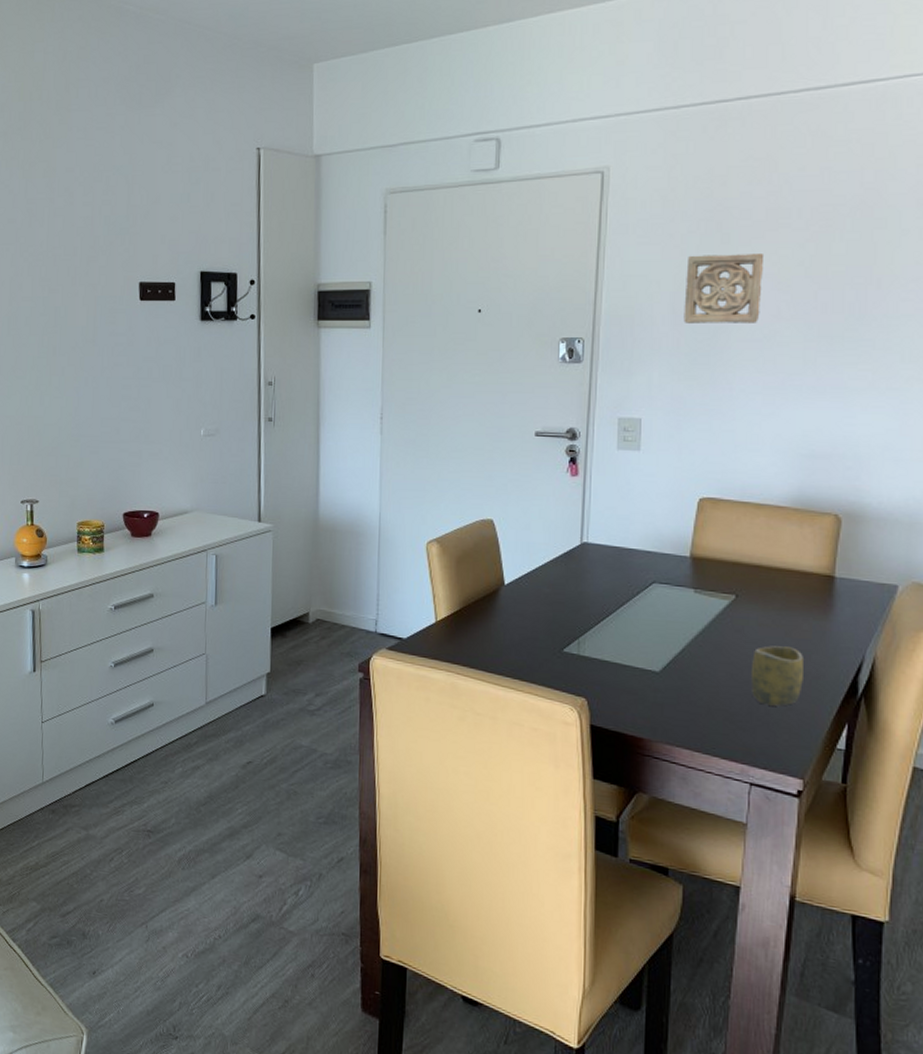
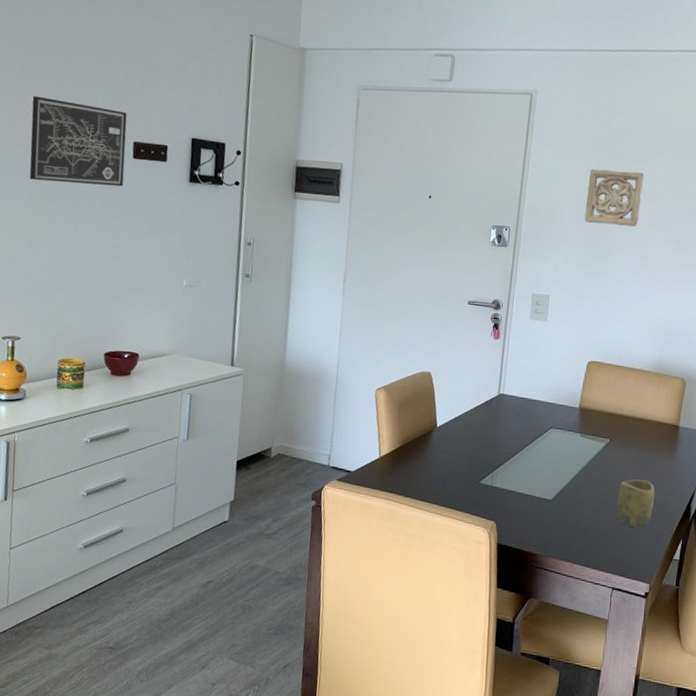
wall art: none [35,244,132,334] -> present [29,95,127,187]

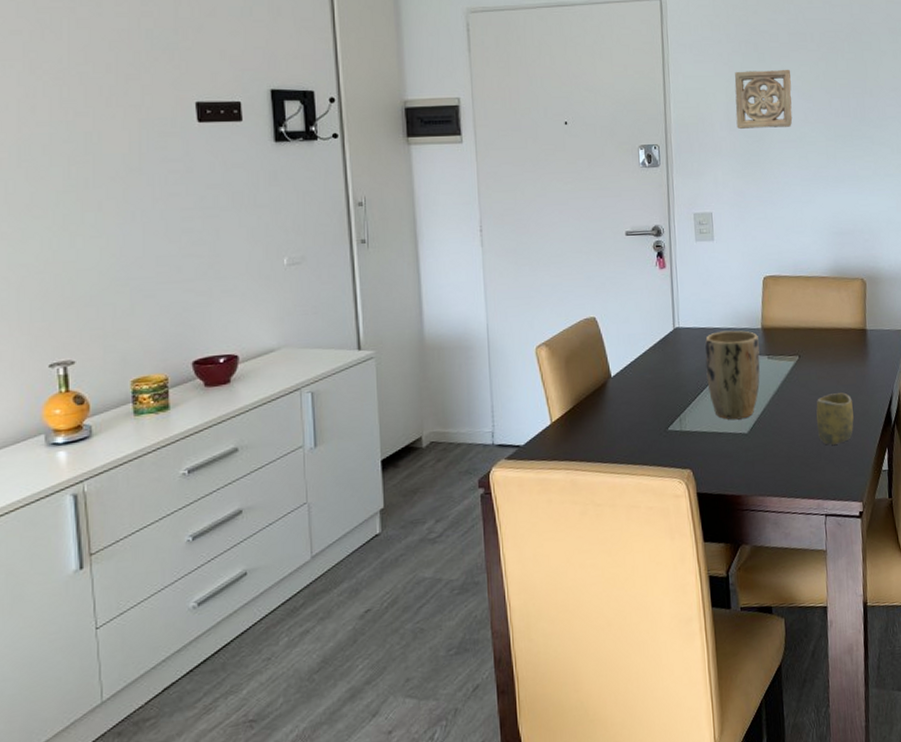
wall art: present [29,95,127,187] -> none [51,60,190,164]
plant pot: none [521,404,575,487] -> present [705,330,760,420]

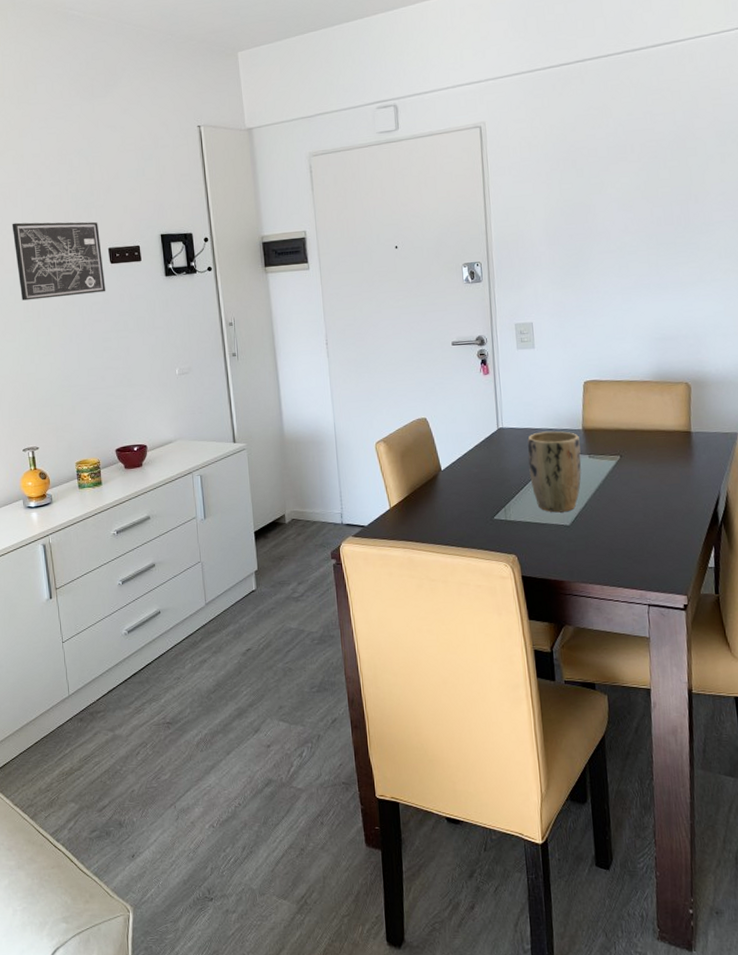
wall art: none [51,60,190,164] -> present [11,221,106,301]
wall ornament: present [734,70,793,129] -> none [553,183,613,243]
cup: present [816,392,854,445] -> none [638,491,678,540]

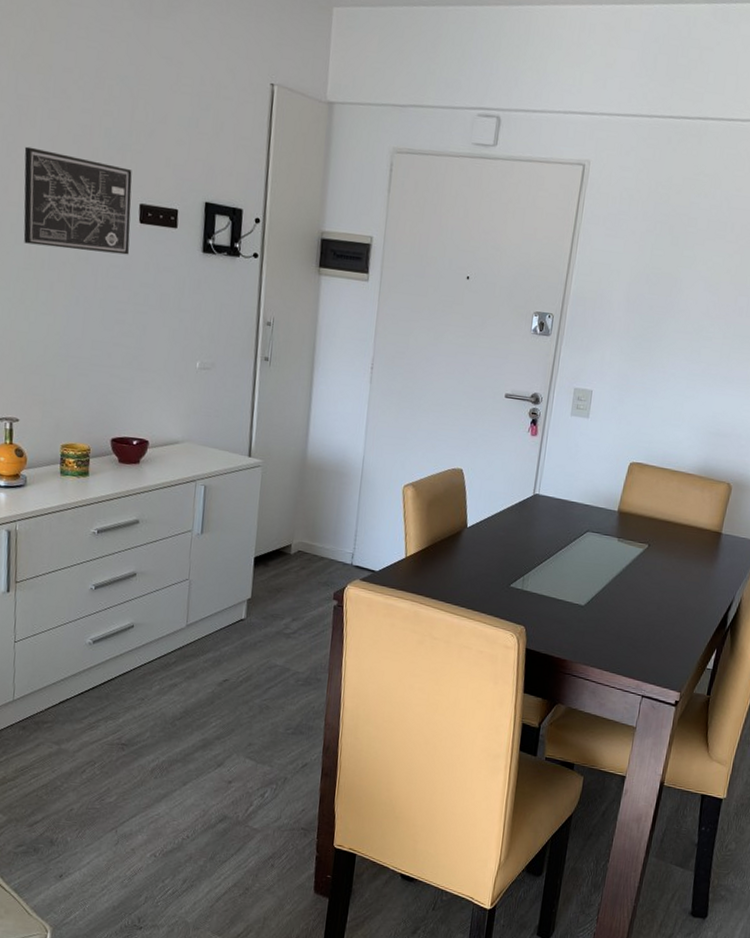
plant pot: present [527,431,582,513] -> none [555,506,613,592]

